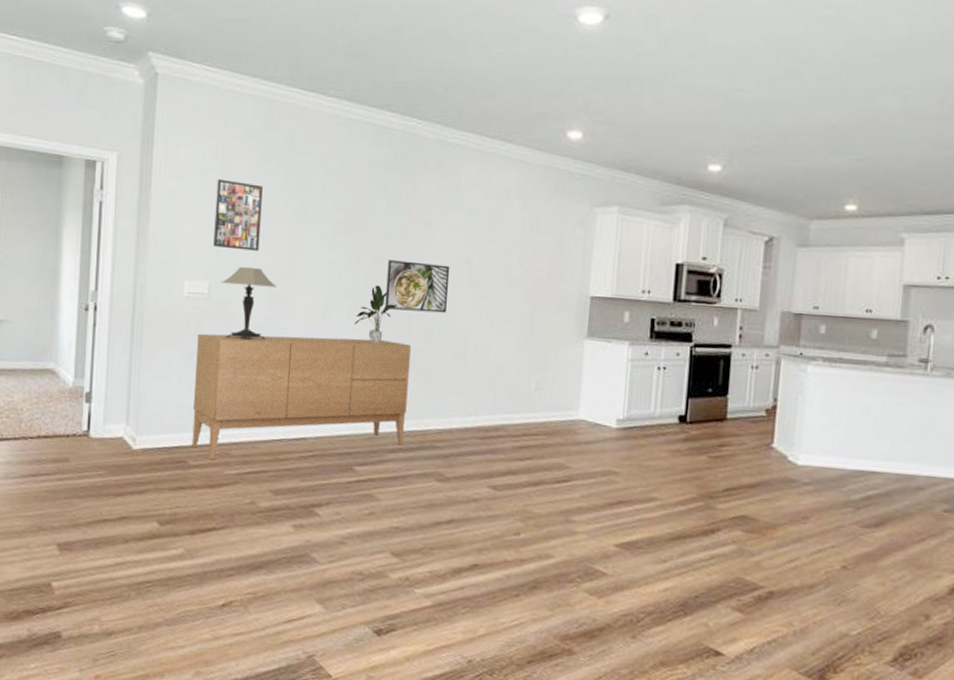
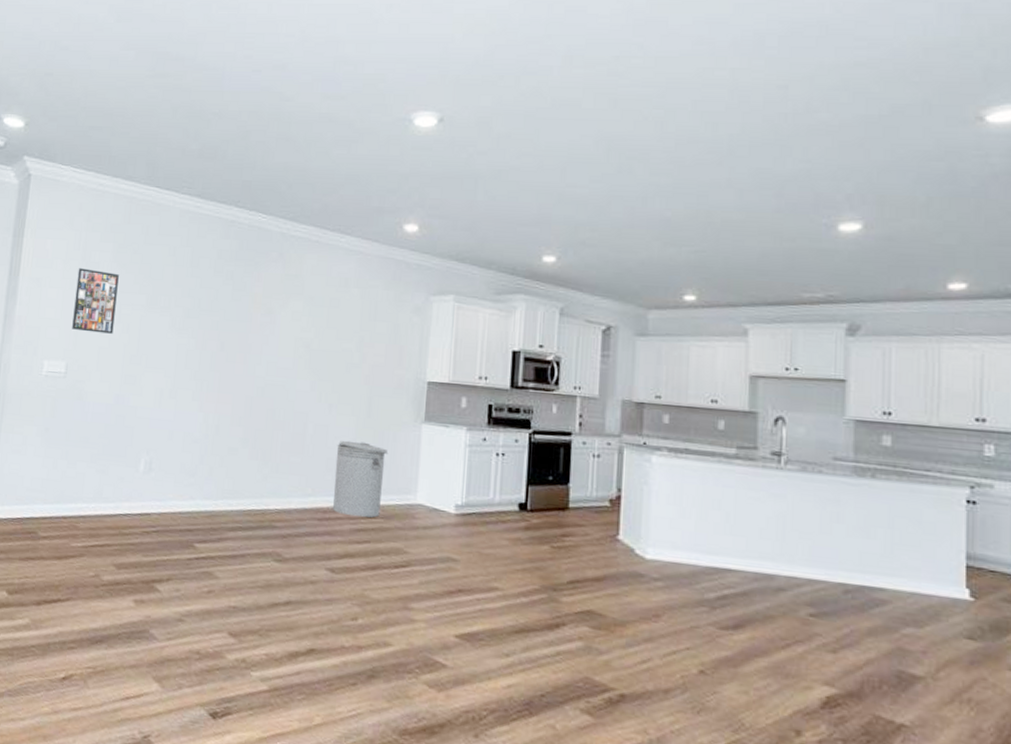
sideboard: present [192,333,411,460] -> none [42,410,252,532]
table lamp: present [222,266,277,341] -> none [78,348,128,418]
potted plant: present [354,285,397,344] -> none [199,367,240,424]
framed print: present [385,260,450,313] -> none [228,344,291,395]
can: none [495,358,551,435] -> present [333,440,388,518]

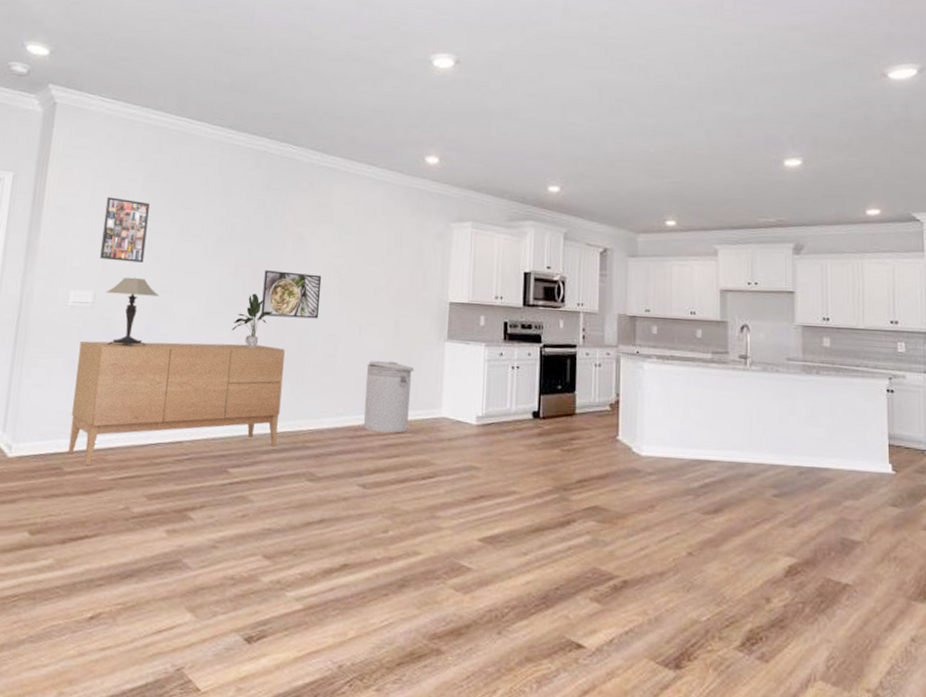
sideboard: none [42,410,252,532] -> present [68,341,285,466]
table lamp: none [78,348,128,418] -> present [106,277,159,347]
potted plant: none [199,367,240,424] -> present [232,293,273,349]
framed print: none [228,344,291,395] -> present [261,270,322,319]

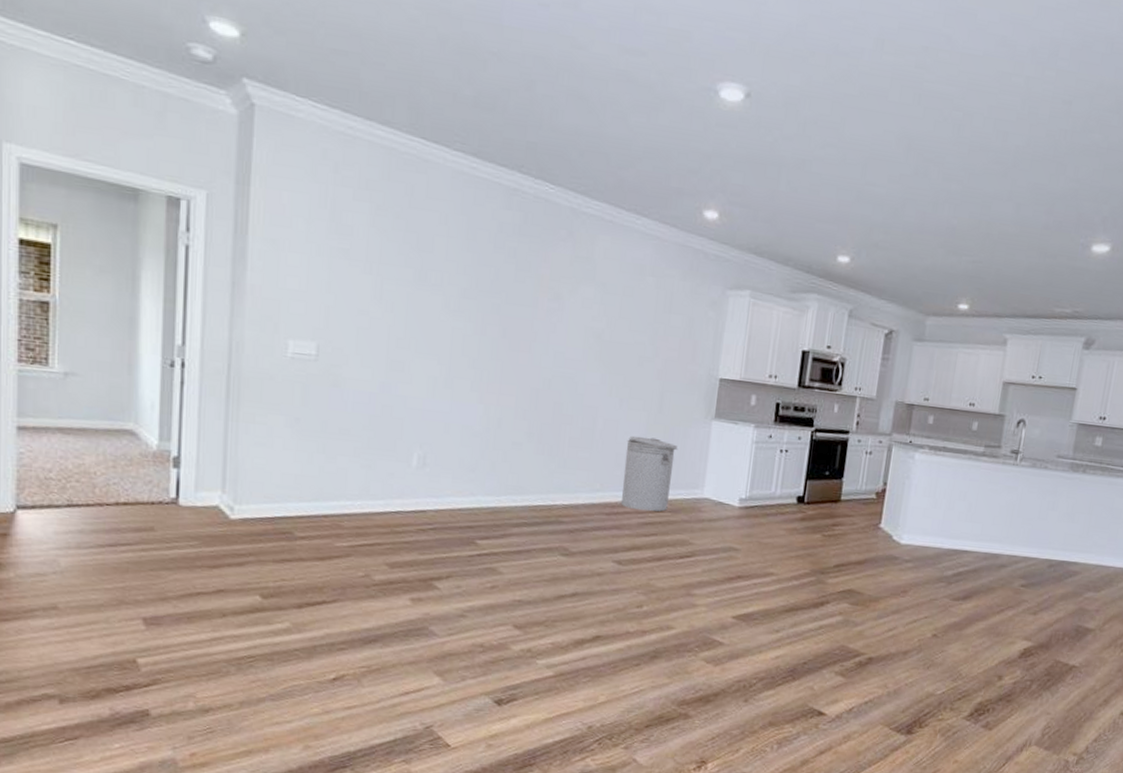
sideboard: present [68,341,285,466] -> none [298,397,538,532]
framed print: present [100,197,150,263] -> none [322,230,379,312]
table lamp: present [106,277,159,347] -> none [332,328,394,408]
potted plant: present [232,293,273,349] -> none [478,356,525,417]
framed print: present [261,270,322,319] -> none [512,330,581,388]

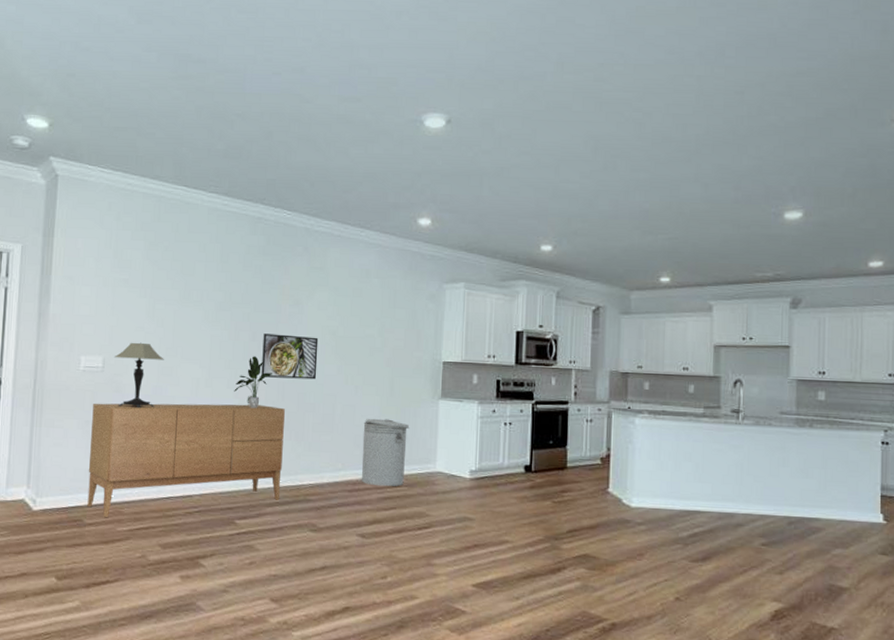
sideboard: none [298,397,538,532] -> present [87,403,285,518]
table lamp: none [332,328,394,408] -> present [115,342,164,409]
potted plant: none [478,356,525,417] -> present [234,356,272,409]
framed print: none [512,330,581,388] -> present [261,333,319,380]

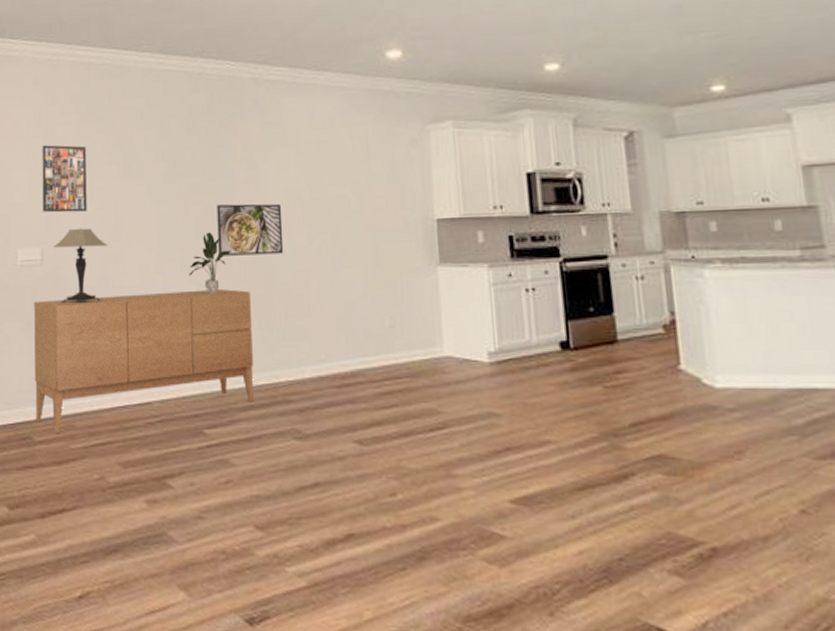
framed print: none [107,266,151,328] -> present [42,145,87,213]
can: present [361,418,410,487] -> none [346,295,405,379]

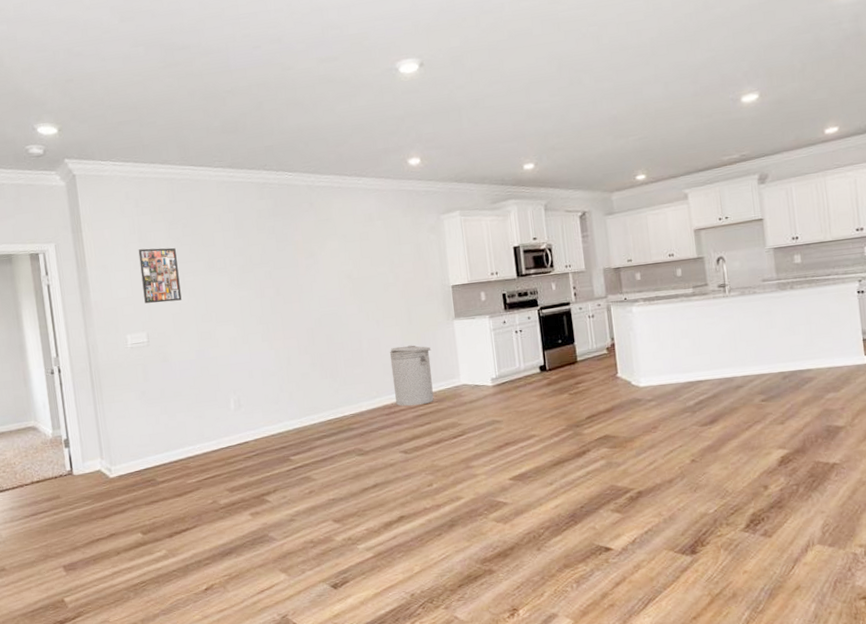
sideboard: present [34,289,254,434] -> none [145,351,326,474]
table lamp: present [53,228,107,304] -> none [157,313,201,374]
potted plant: present [189,232,231,294] -> none [269,309,300,356]
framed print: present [217,203,284,256] -> none [286,282,341,326]
can: none [346,295,405,379] -> present [389,345,434,407]

